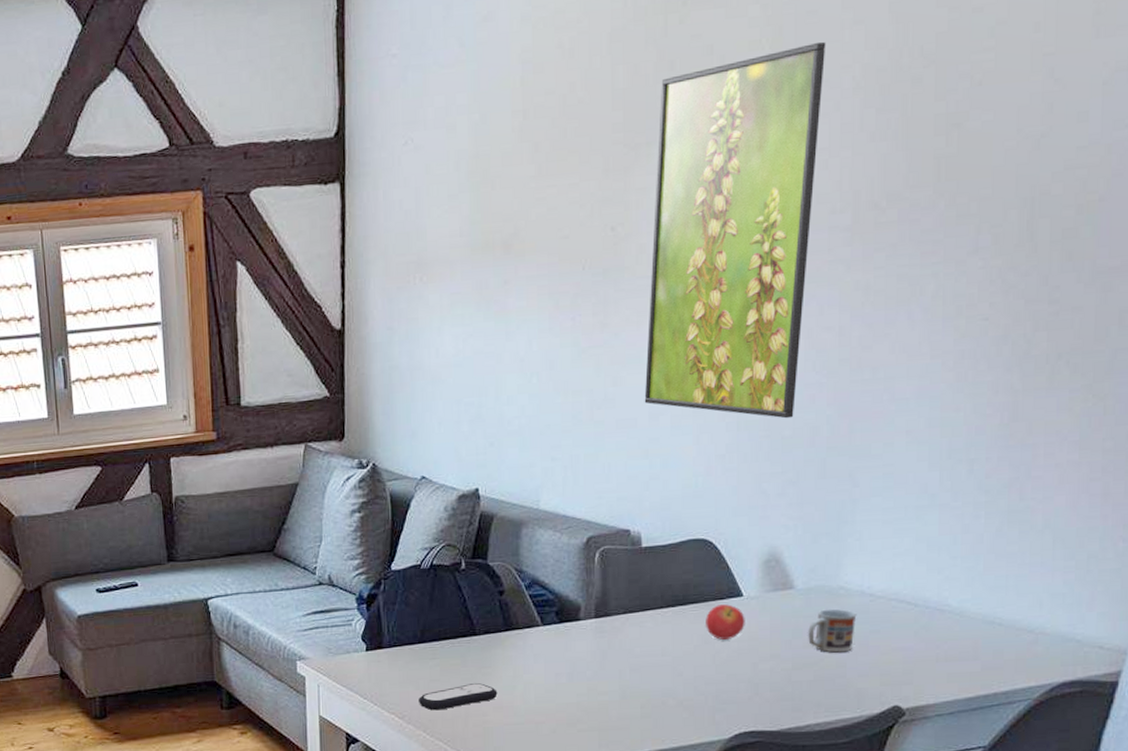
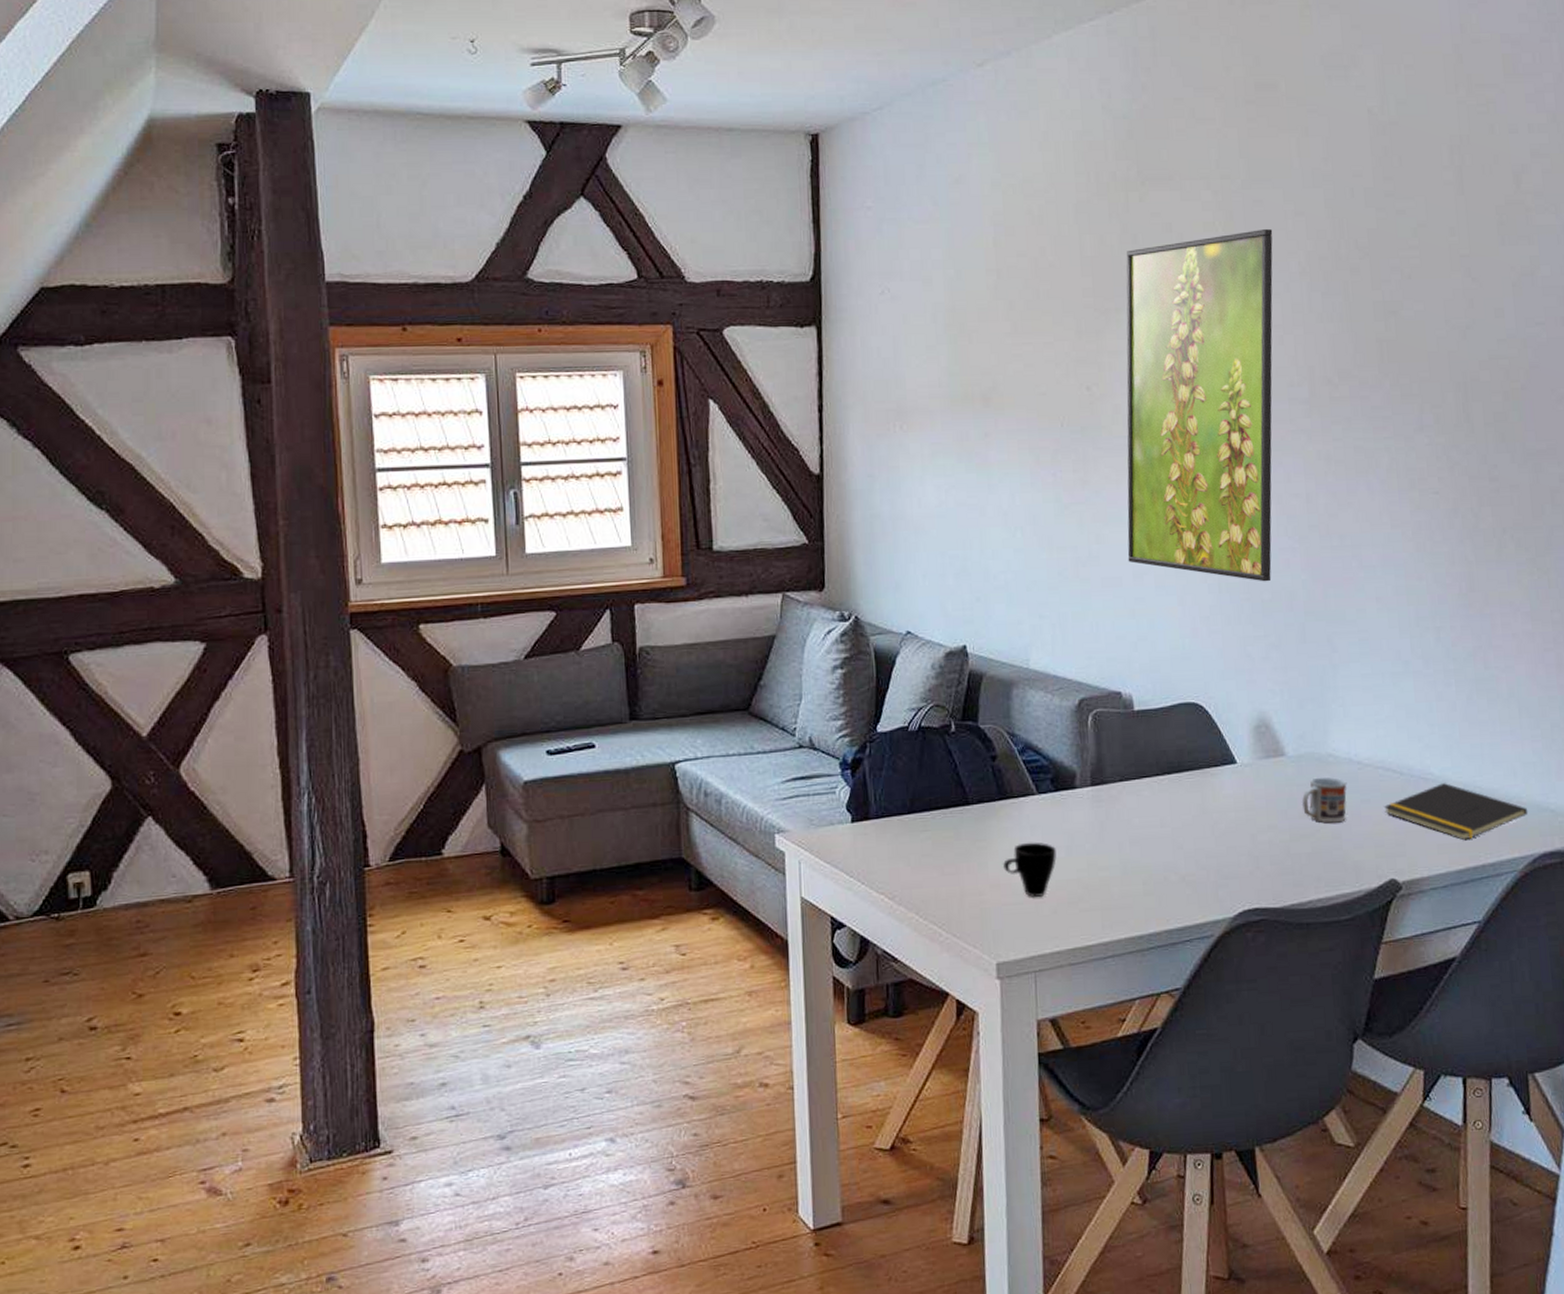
remote control: present [419,683,498,711] -> none [910,858,994,890]
cup: none [505,669,558,719] -> present [1002,842,1057,898]
fruit: present [706,604,745,641] -> none [1202,771,1241,810]
notepad: none [894,614,1051,670] -> present [1384,783,1528,841]

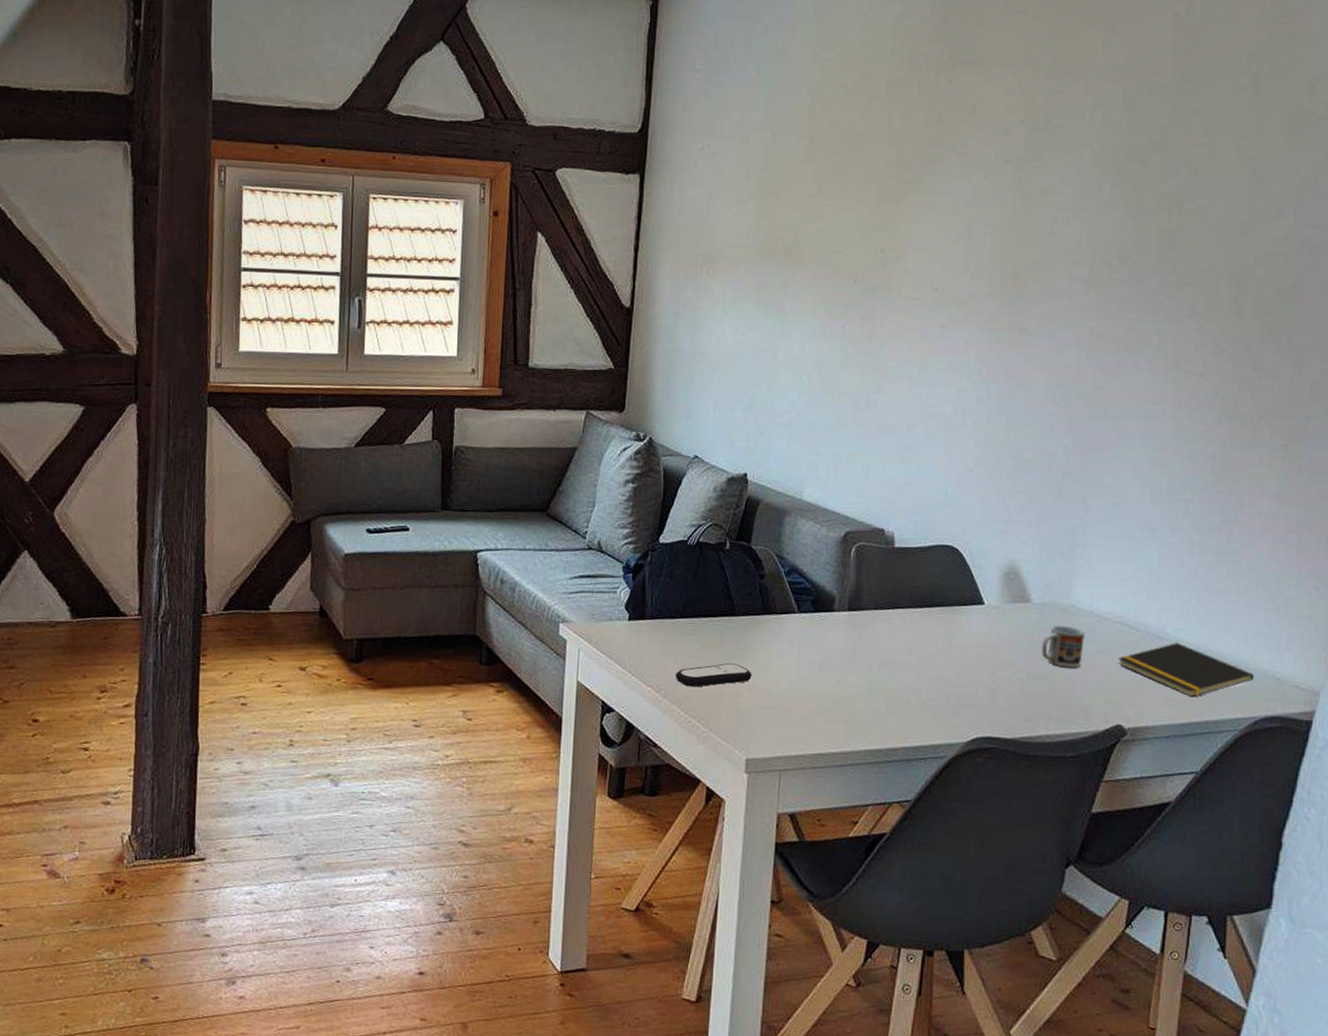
remote control: none [910,858,994,890] -> present [676,663,752,687]
cup: present [1002,842,1057,898] -> none [760,655,810,706]
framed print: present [1126,228,1273,582] -> none [903,117,1071,443]

